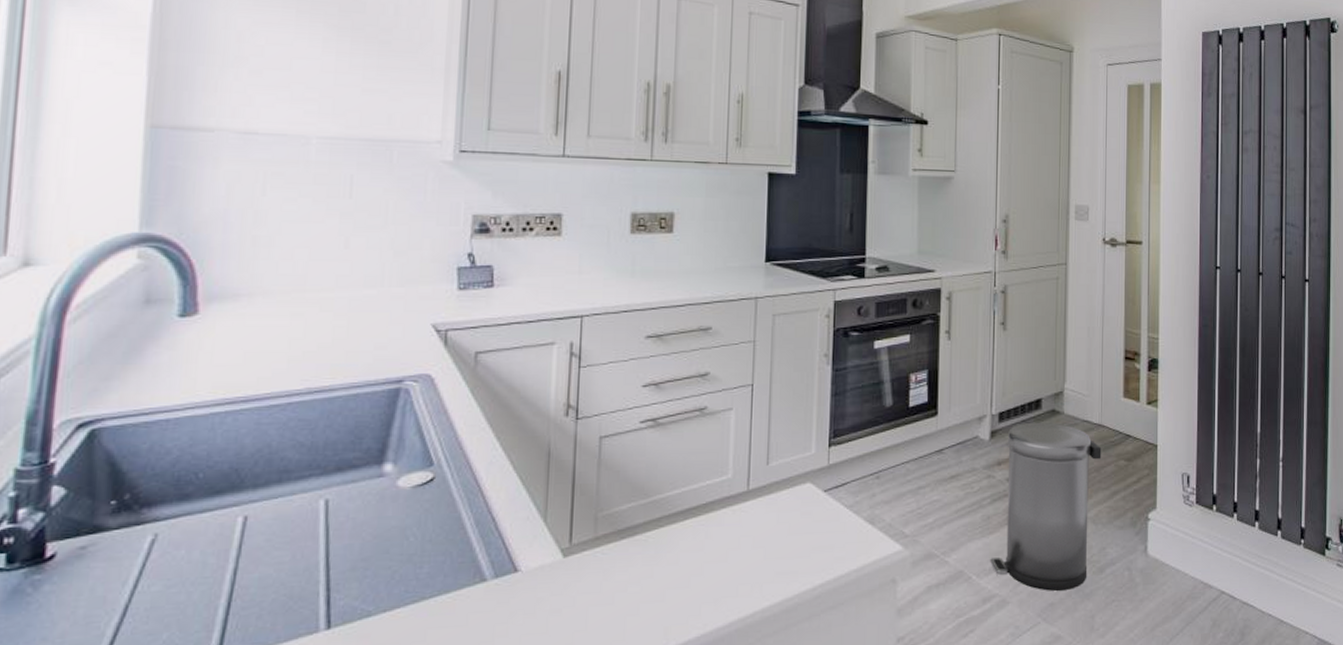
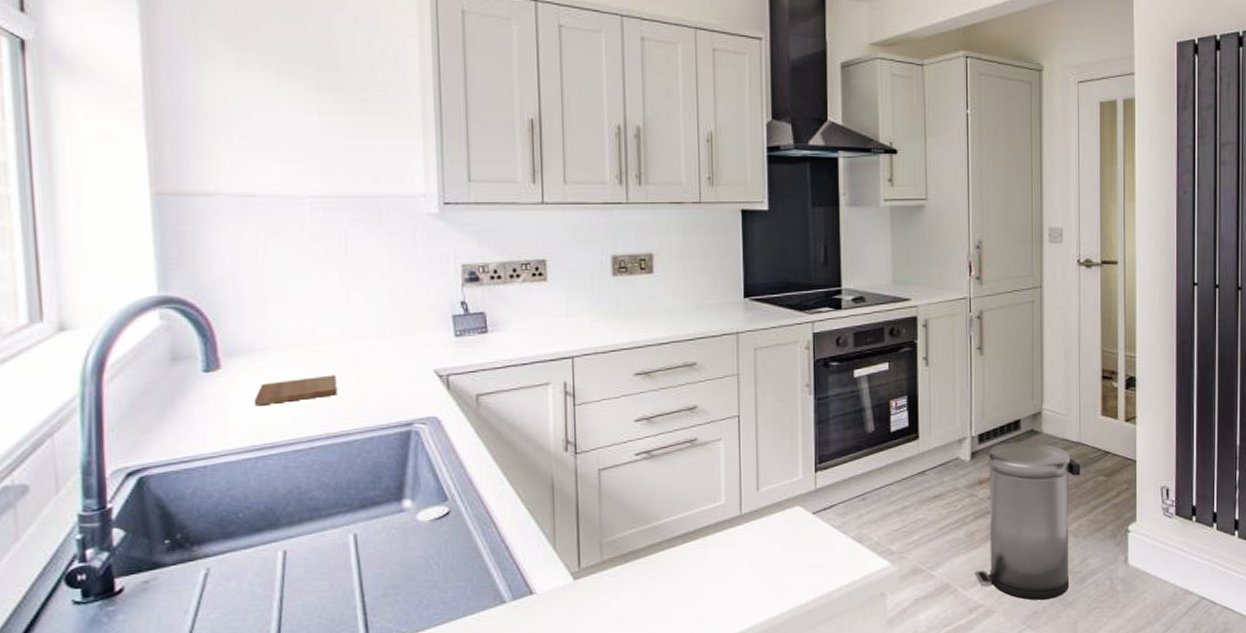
cutting board: none [230,325,325,356] -> present [254,375,337,406]

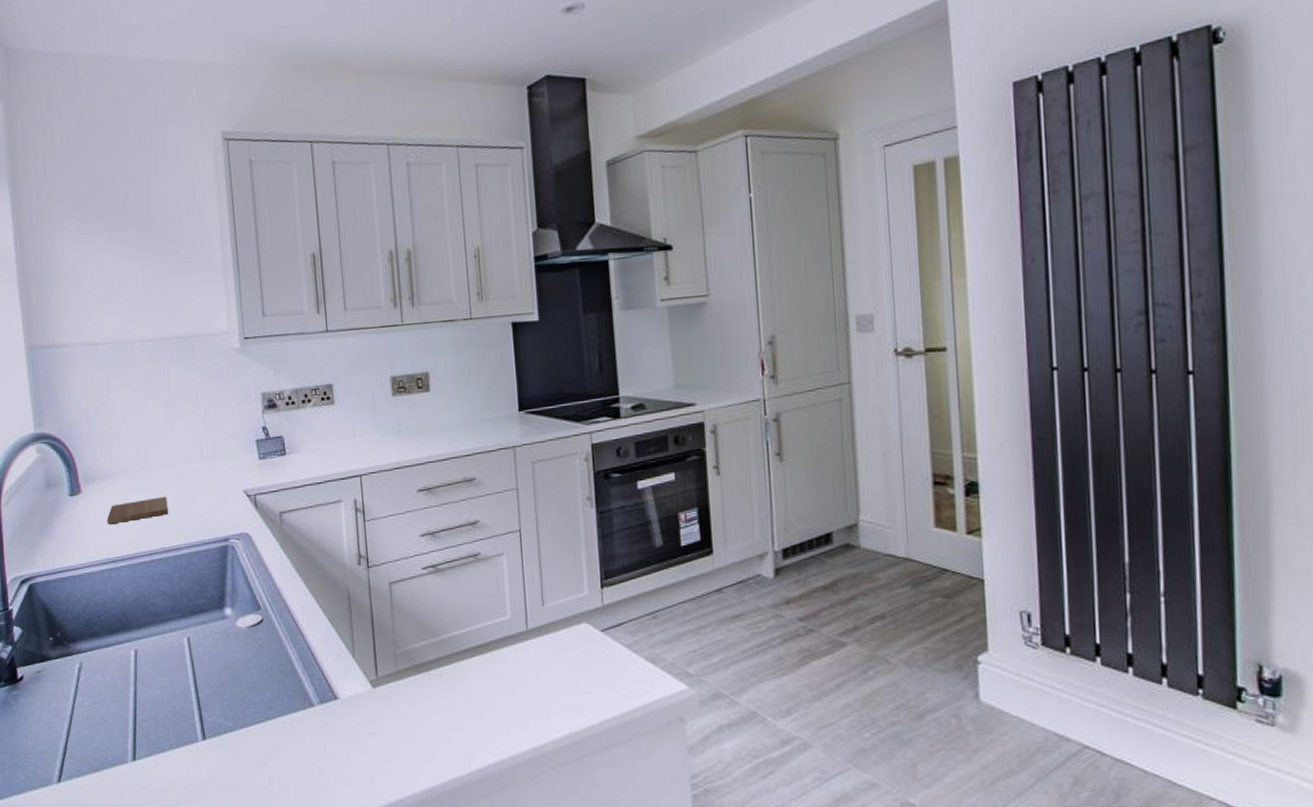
pedal bin: present [975,442,1081,601] -> none [786,557,912,736]

